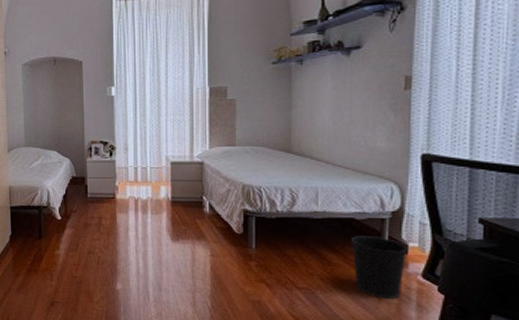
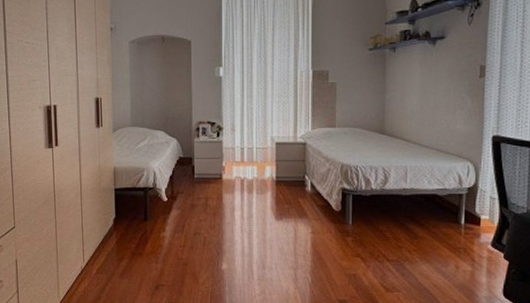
wastebasket: present [351,236,408,300] -> none [434,210,481,268]

